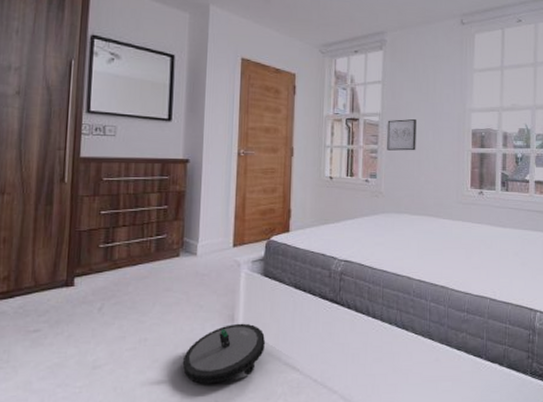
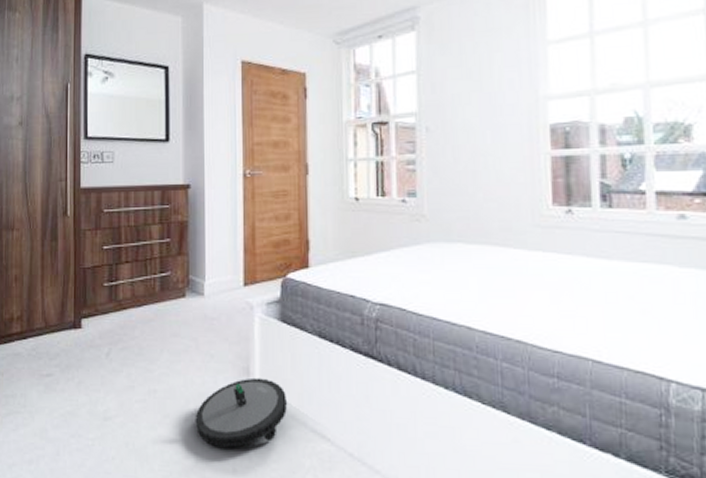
wall art: present [387,118,416,151] -> none [427,115,469,160]

